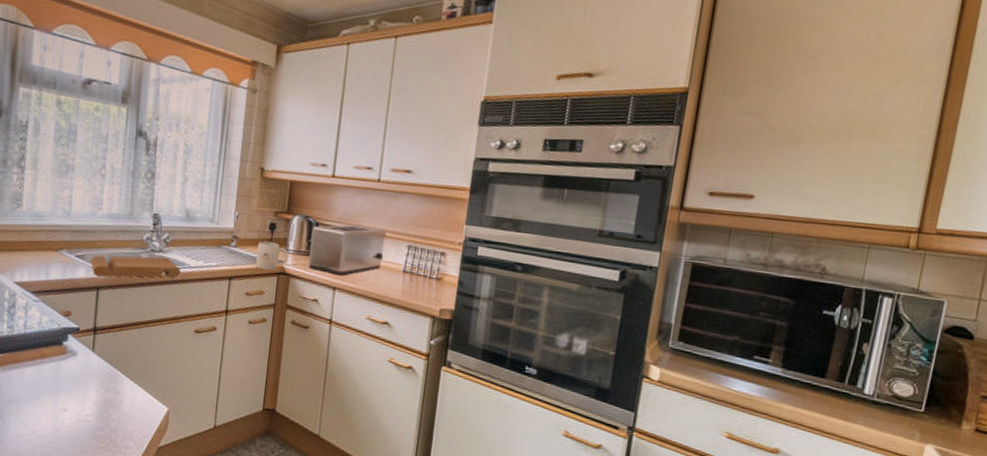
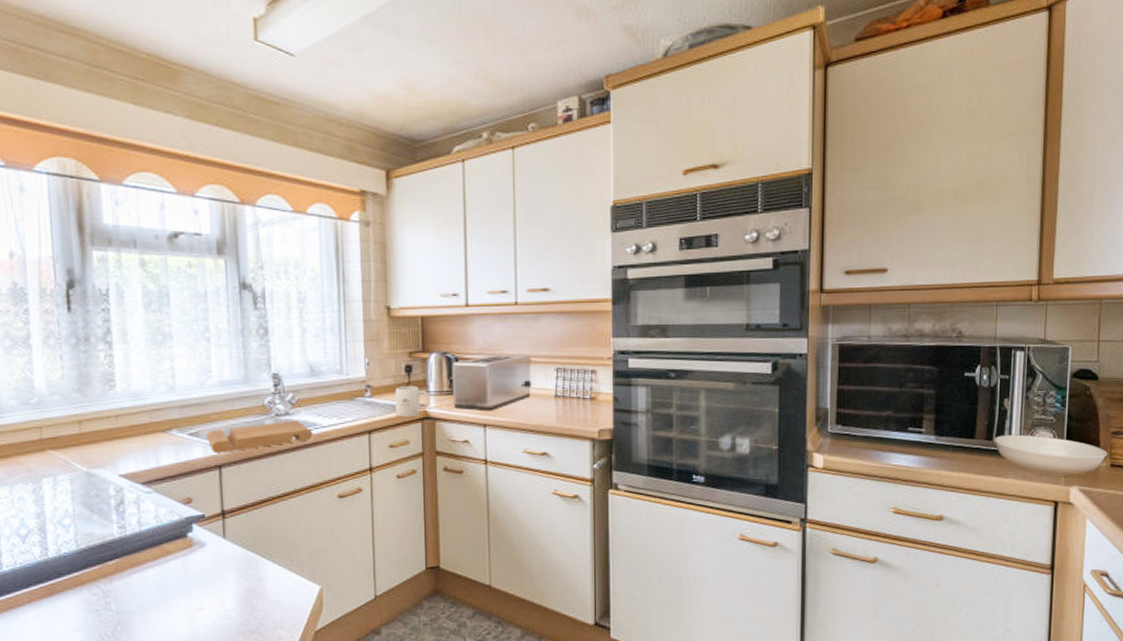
bowl: none [846,379,974,434] -> present [994,434,1108,477]

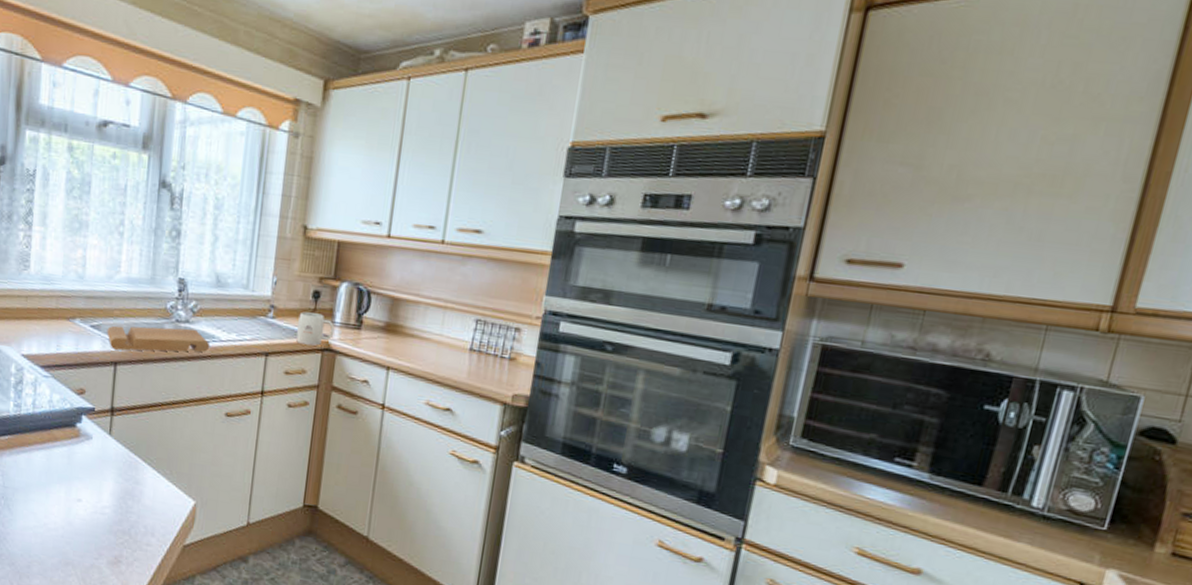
toaster: present [452,354,532,411] -> none [357,293,449,354]
bowl: present [994,434,1108,477] -> none [1009,488,1171,557]

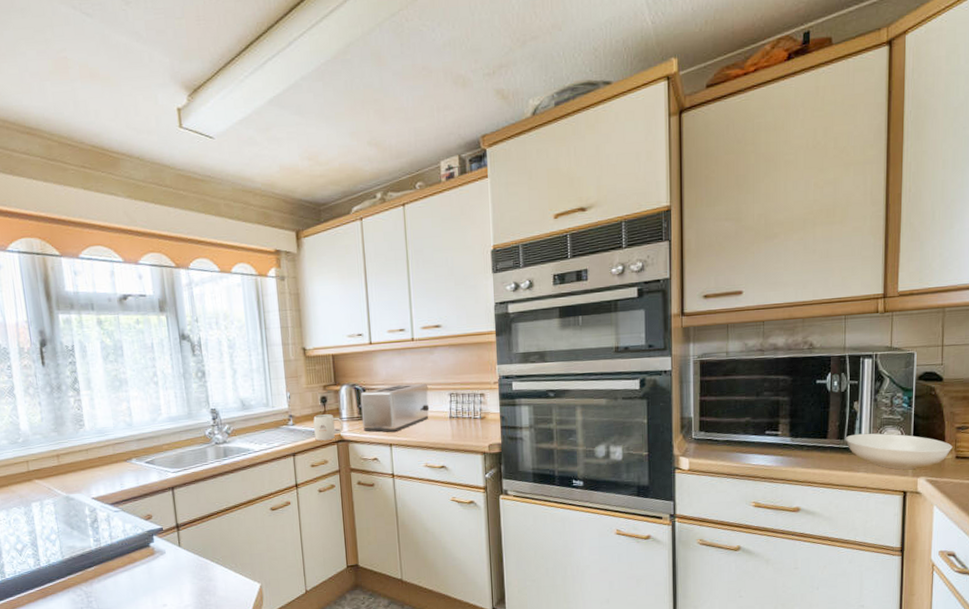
cutting board: present [107,325,211,352] -> none [160,447,248,477]
toaster: none [357,293,449,354] -> present [360,383,430,433]
bowl: none [1009,488,1171,557] -> present [845,433,953,470]

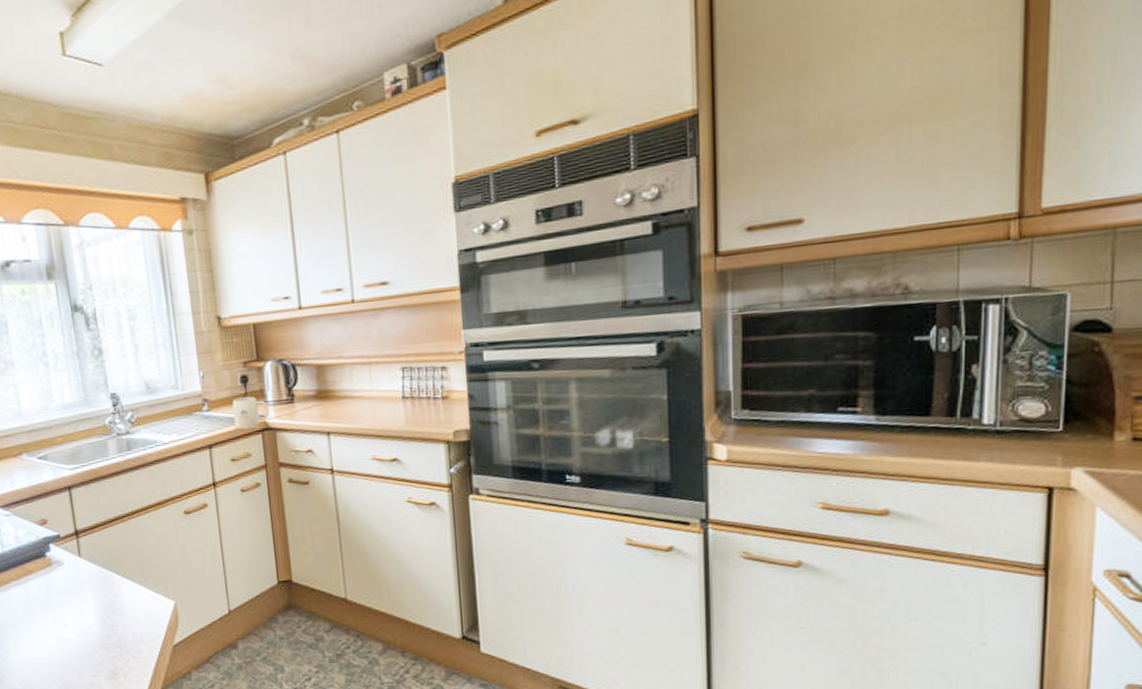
toaster: present [360,383,430,433] -> none [288,356,377,418]
bowl: present [845,433,953,470] -> none [958,407,1127,457]

